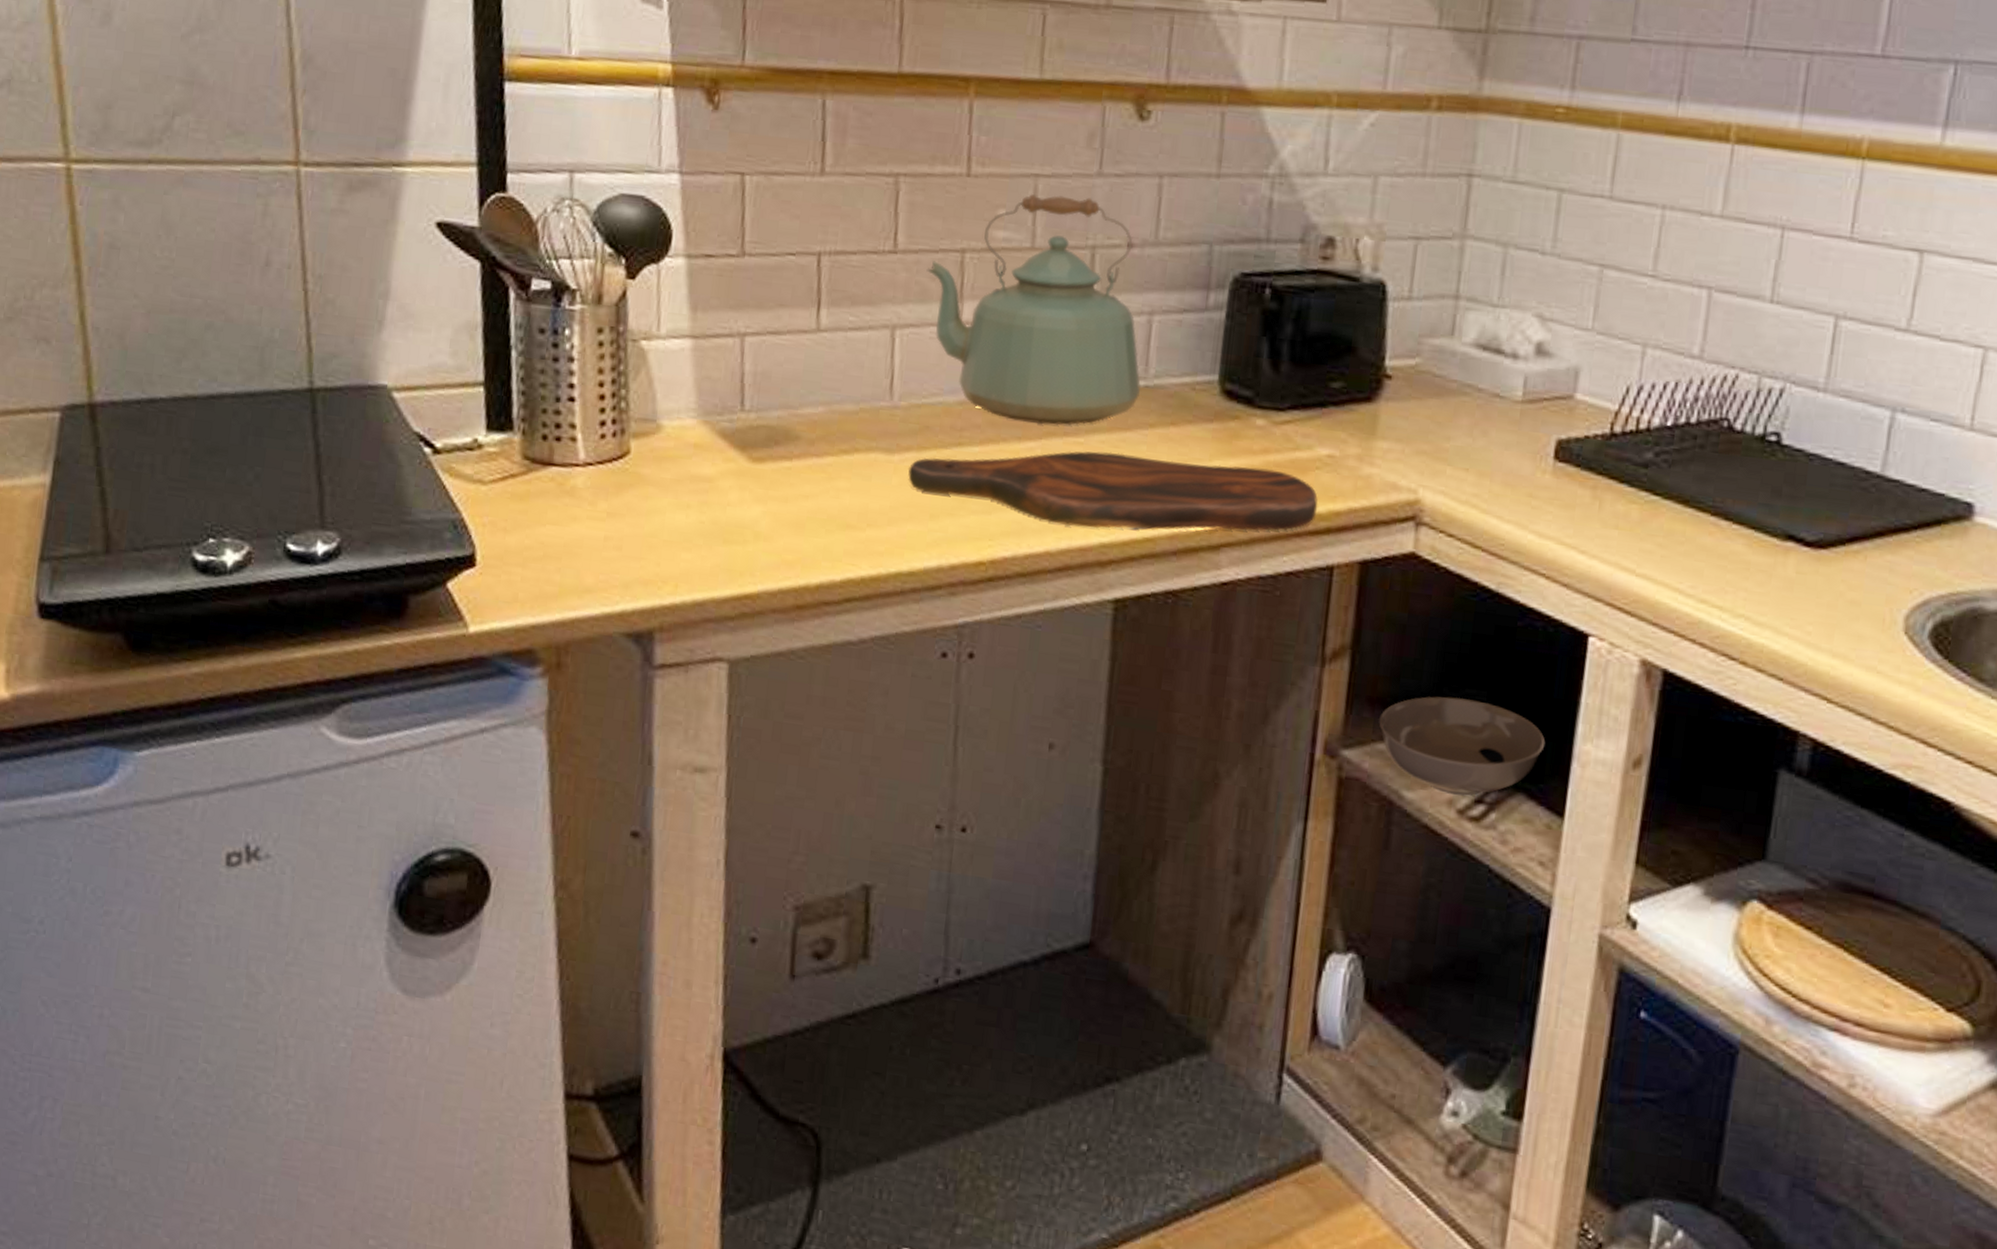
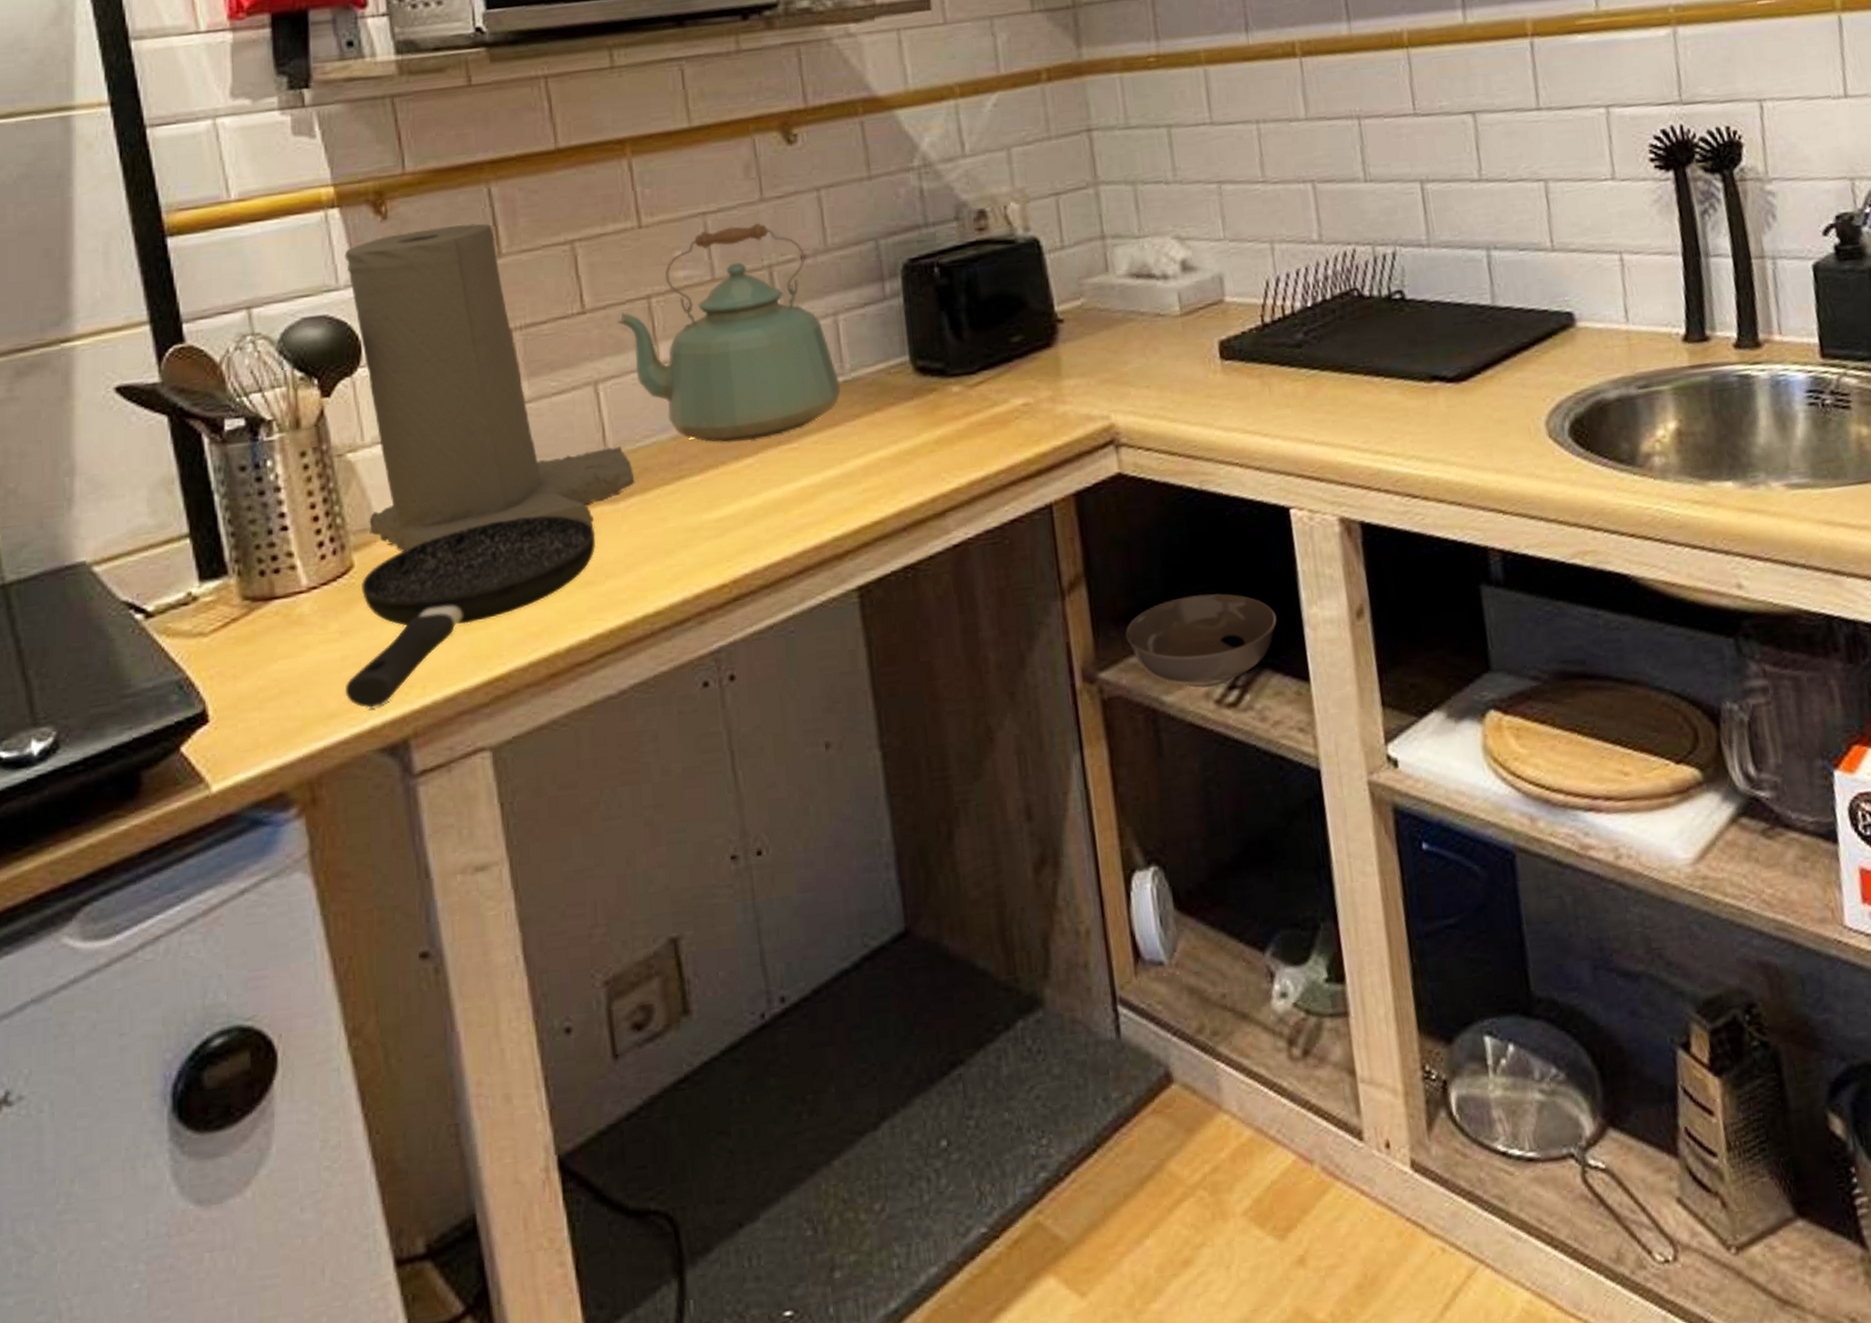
frying pan: none [602,442,866,592] -> present [345,515,596,709]
paper towel: none [650,127,914,471] -> present [344,223,635,551]
cutting board: present [908,451,1318,531] -> none [635,429,1026,532]

